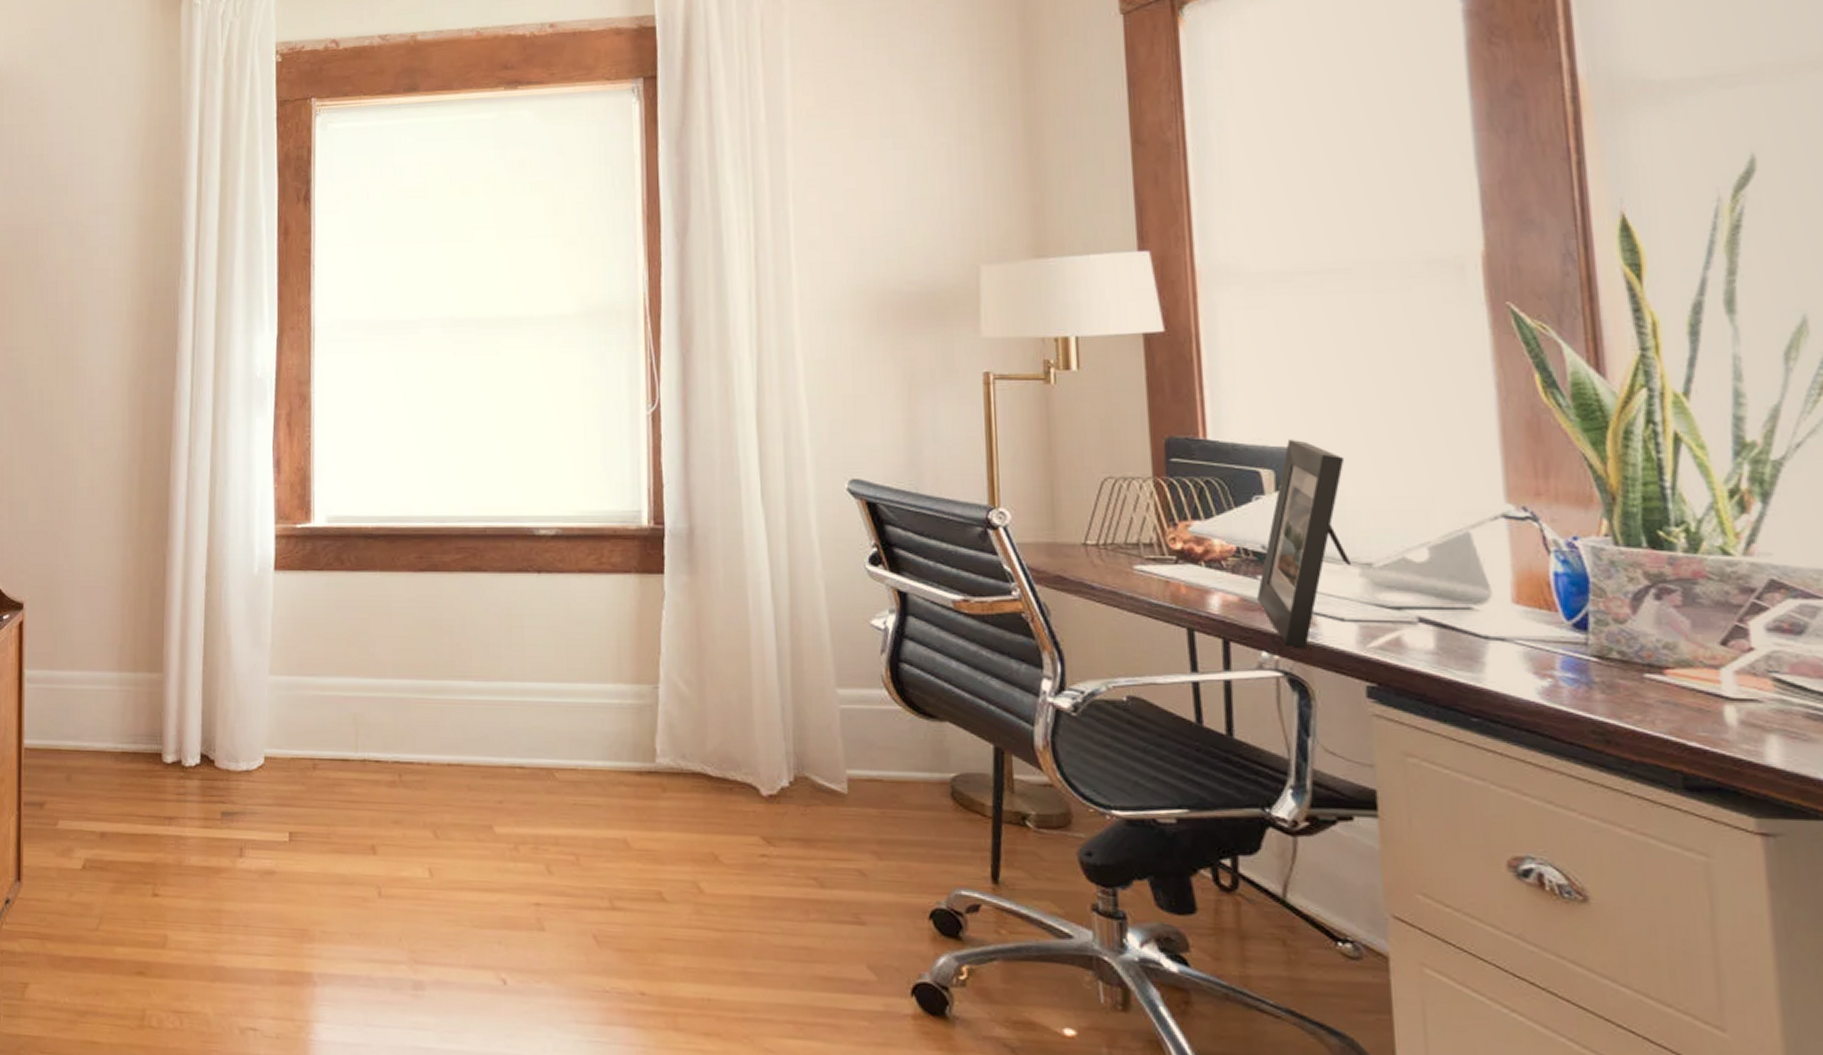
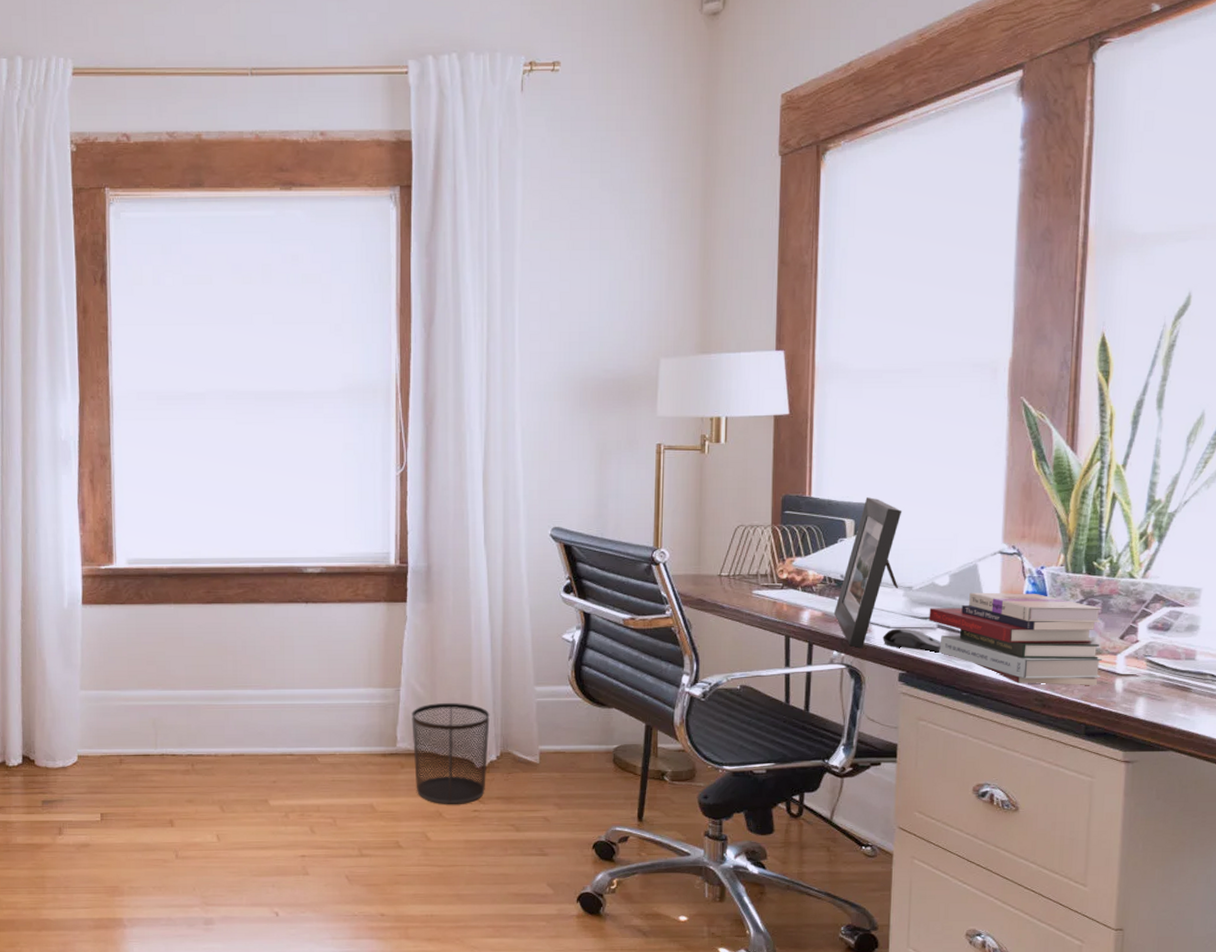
waste bin: none [674,706,778,845] -> present [412,703,490,804]
computer mouse: none [1335,622,1429,656] -> present [882,628,942,652]
books: none [1403,572,1697,715] -> present [929,592,1103,686]

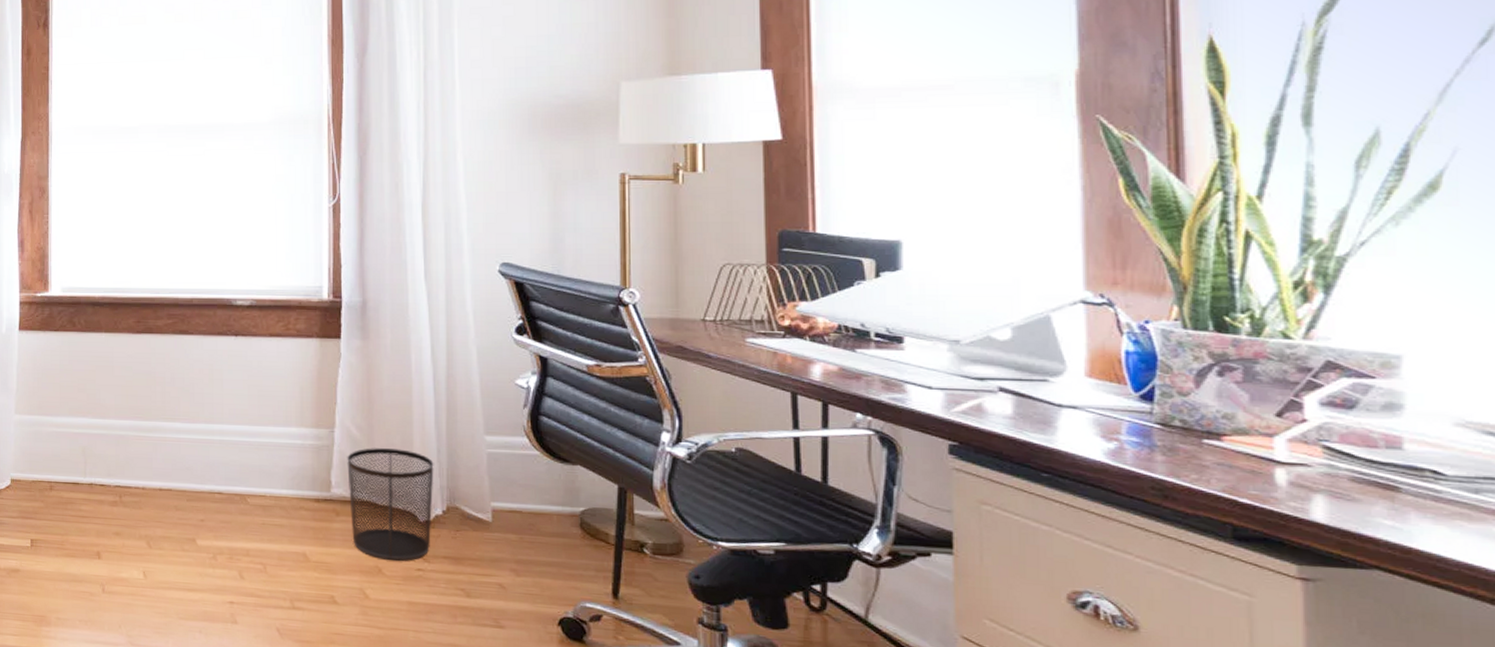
picture frame: present [833,497,902,649] -> none [854,234,941,412]
computer mouse: present [882,628,942,652] -> none [923,390,1007,420]
books: present [929,592,1103,686] -> none [986,349,1252,476]

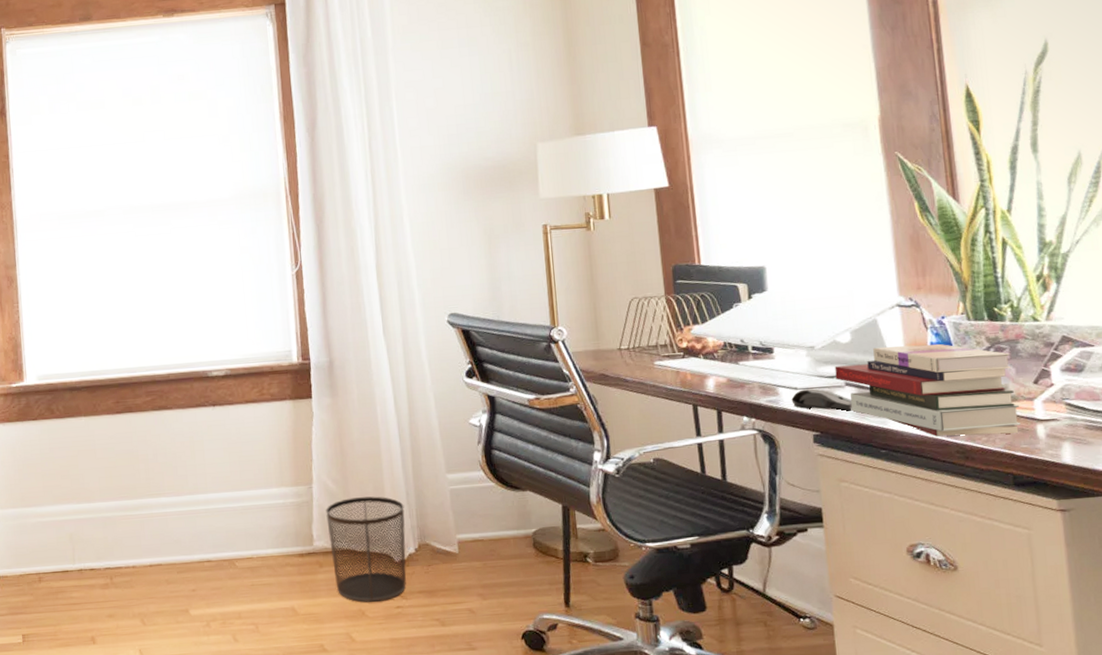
computer mouse: none [923,390,1007,420] -> present [791,388,853,411]
books: none [986,349,1252,476] -> present [834,343,1021,437]

